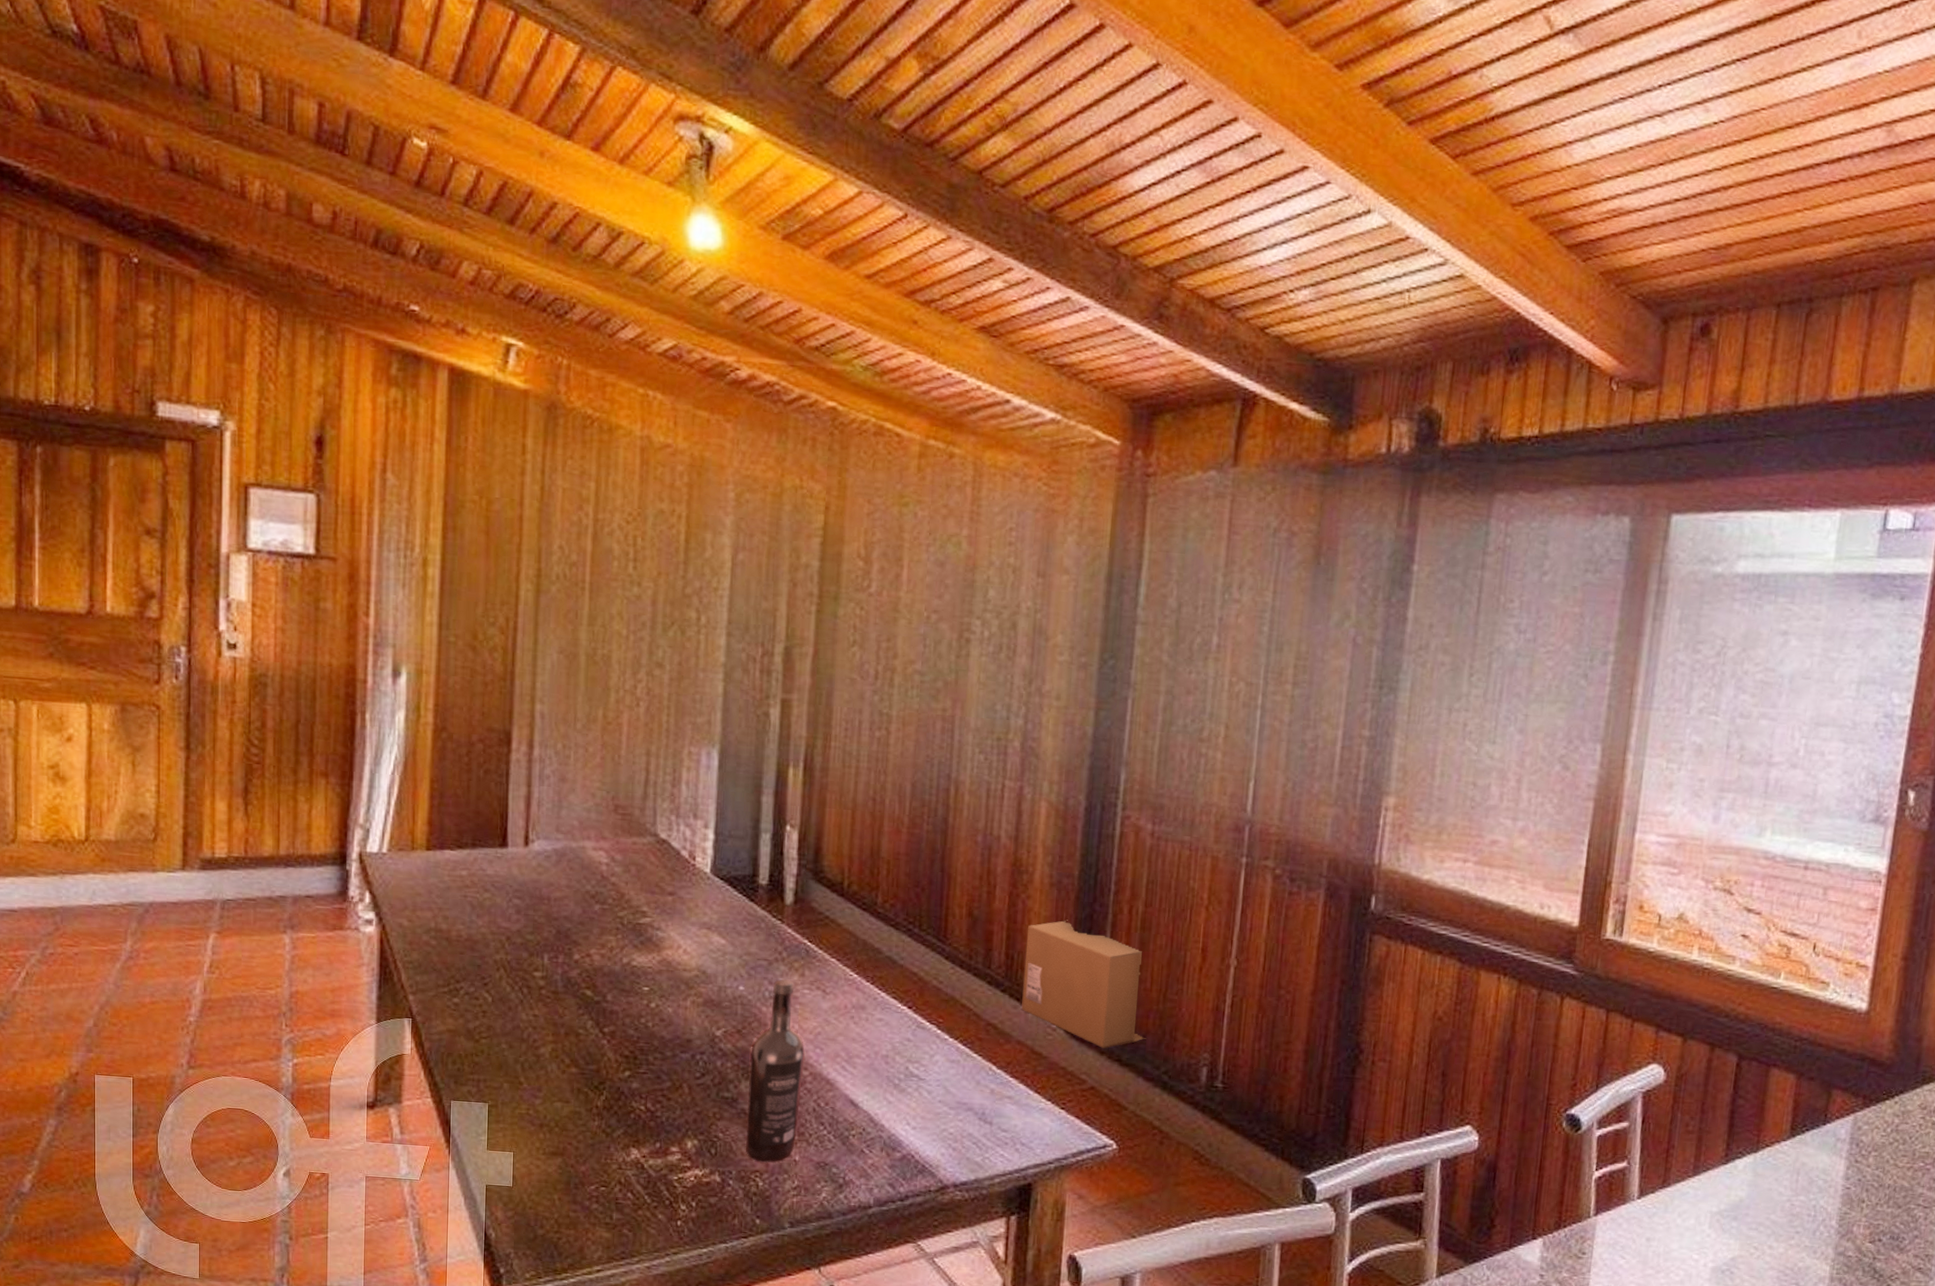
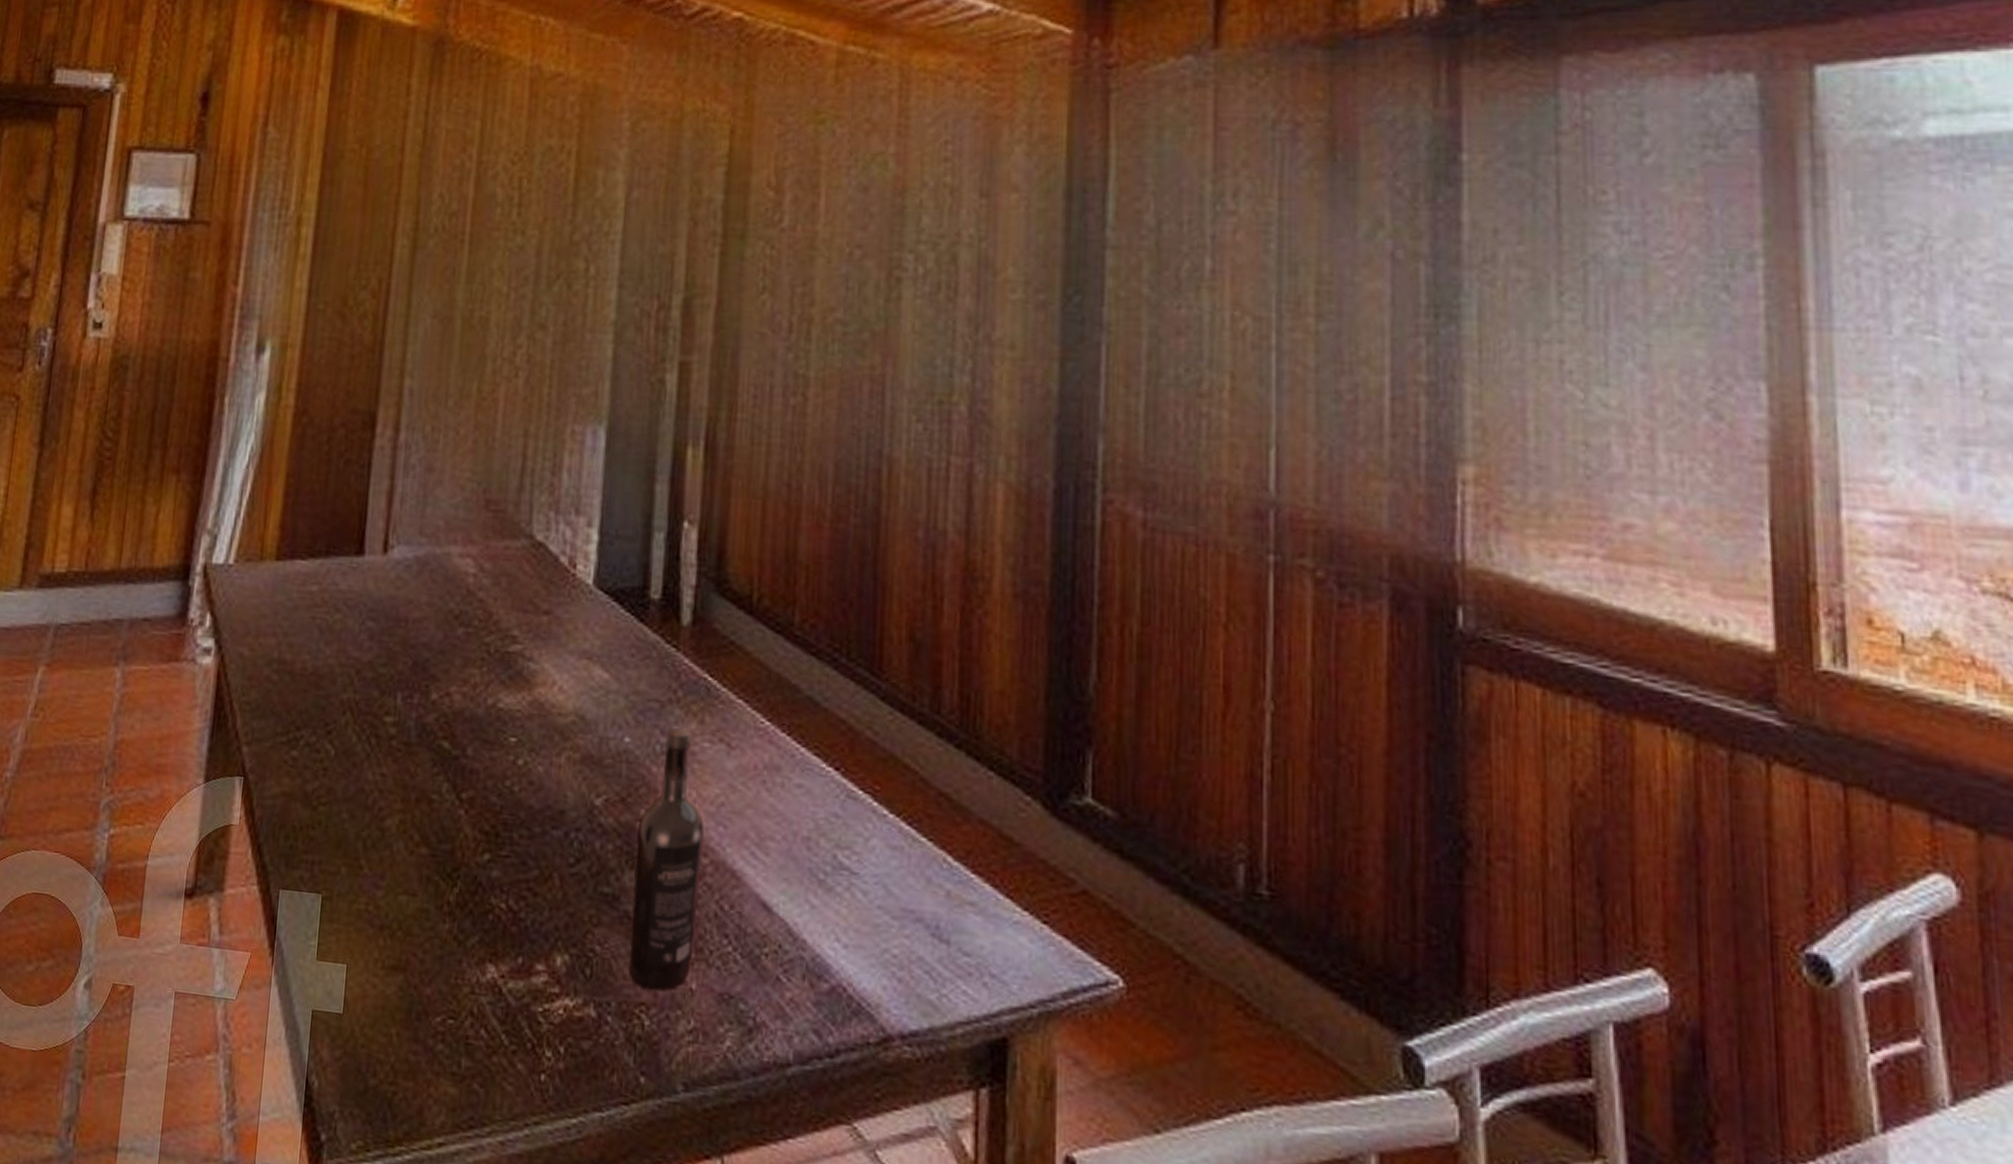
box: present [1021,920,1147,1049] -> none [983,645,1156,833]

